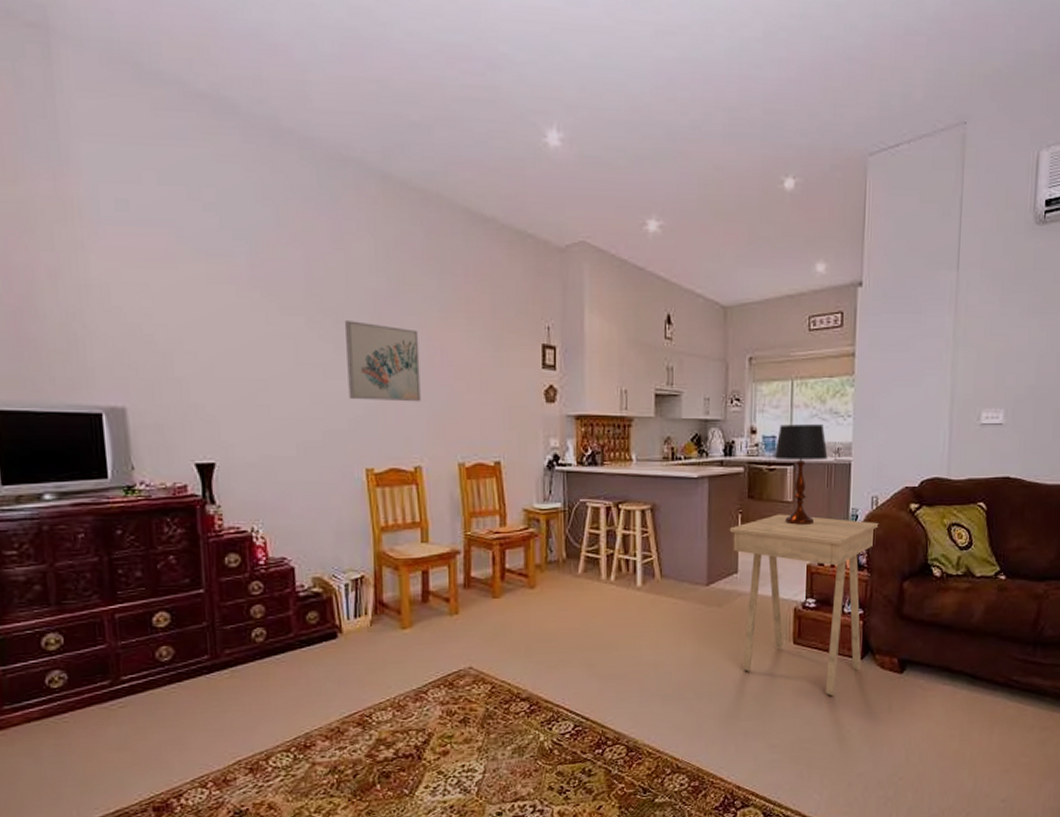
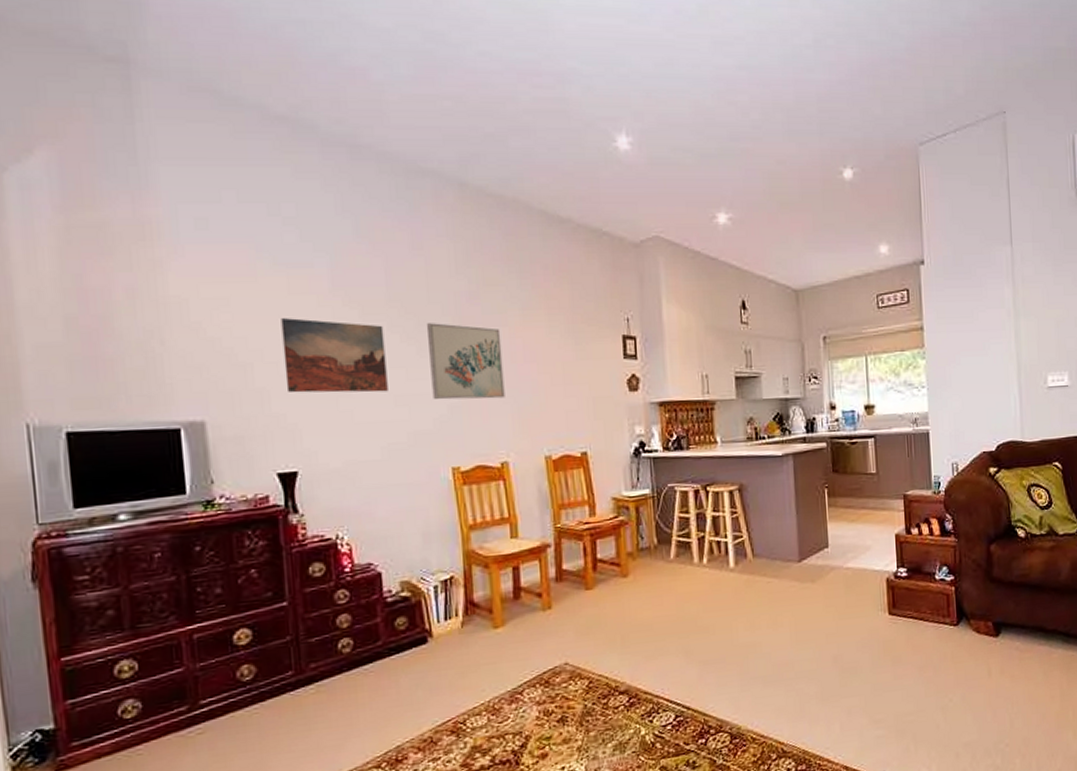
wall art: none [200,308,305,389] -> present [281,318,388,393]
side table: present [729,514,879,697] -> none [816,485,961,666]
table lamp: present [774,424,828,525] -> none [854,397,906,496]

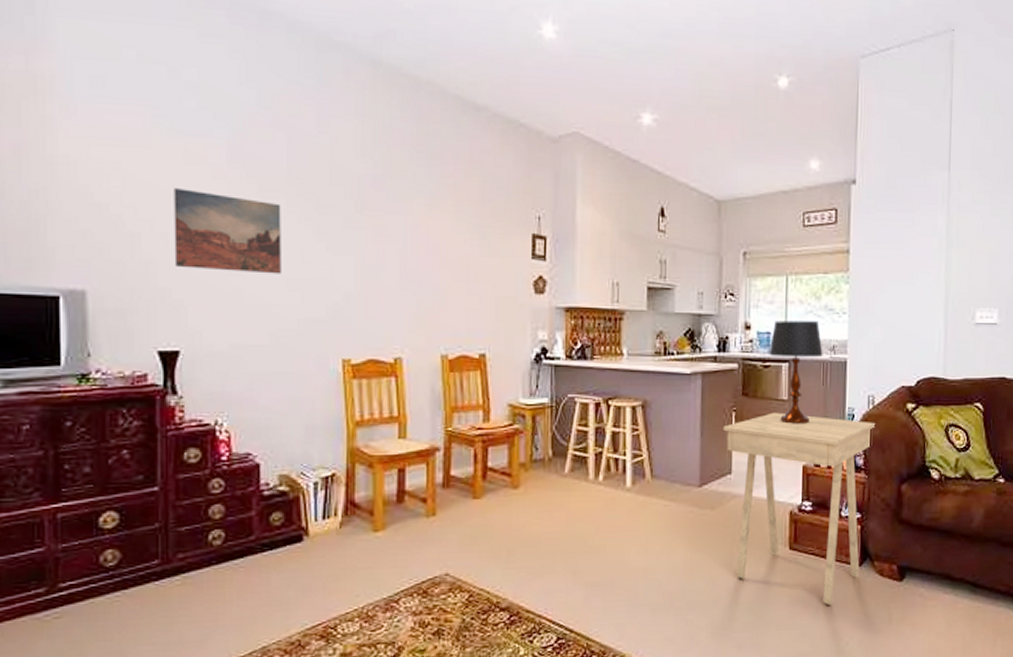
wall art: present [426,323,505,400] -> none [326,205,404,291]
side table: none [816,485,961,666] -> present [722,412,876,606]
table lamp: none [854,397,906,496] -> present [768,320,823,424]

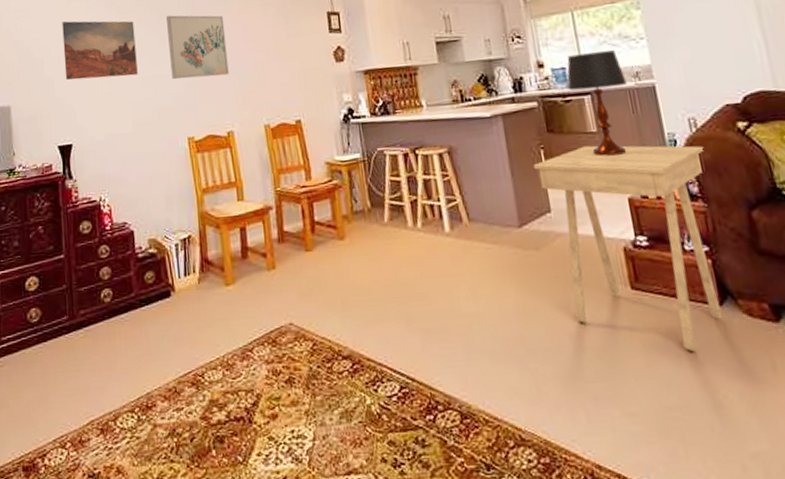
wall art: none [326,205,404,291] -> present [165,15,229,80]

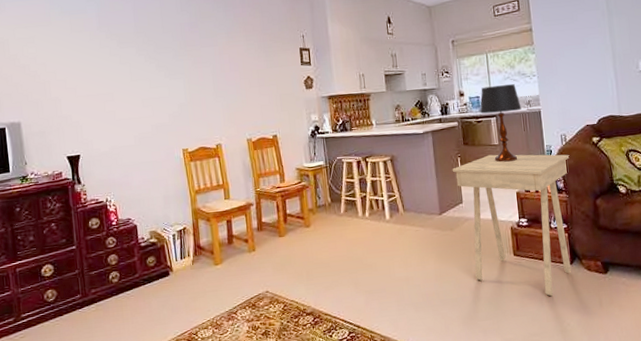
wall art: present [62,20,138,80] -> none [67,48,138,100]
wall art: present [165,15,229,80] -> none [162,46,218,101]

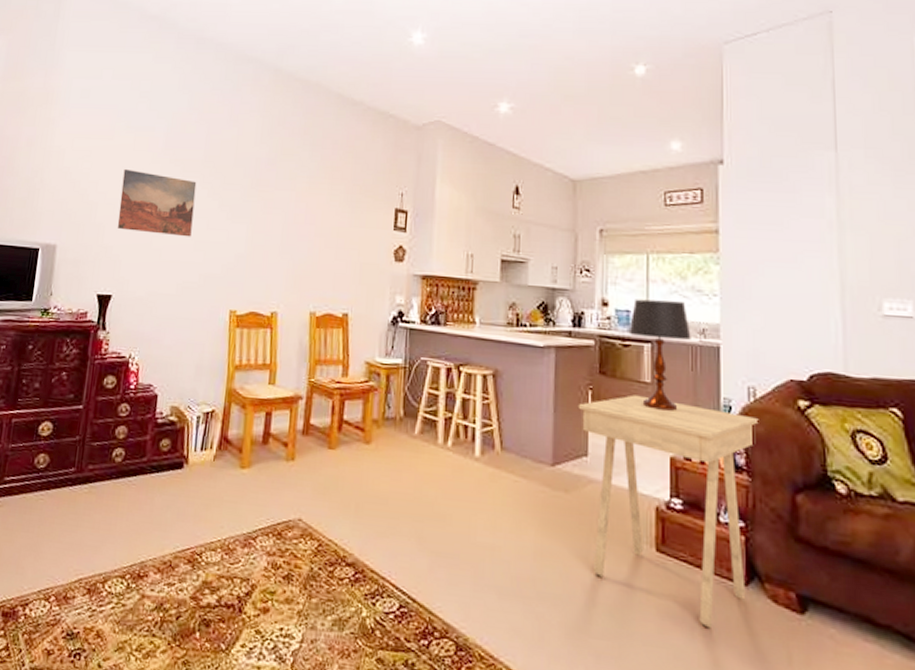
wall art: none [67,48,138,100] -> present [117,169,197,237]

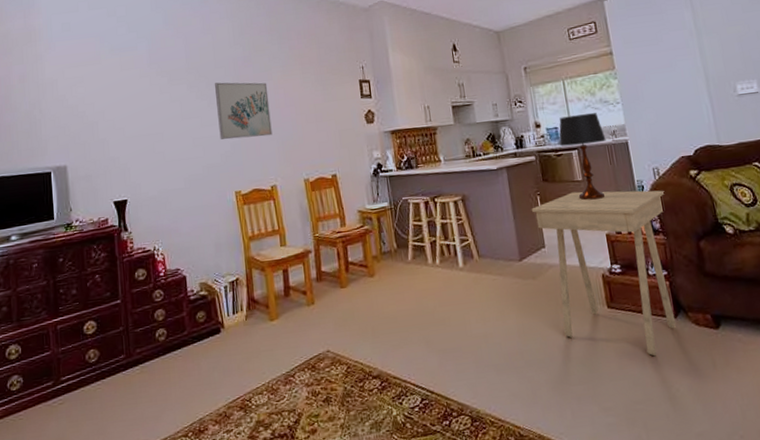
wall art: present [117,169,197,237] -> none [116,87,189,141]
wall art: none [224,183,289,254] -> present [214,82,273,140]

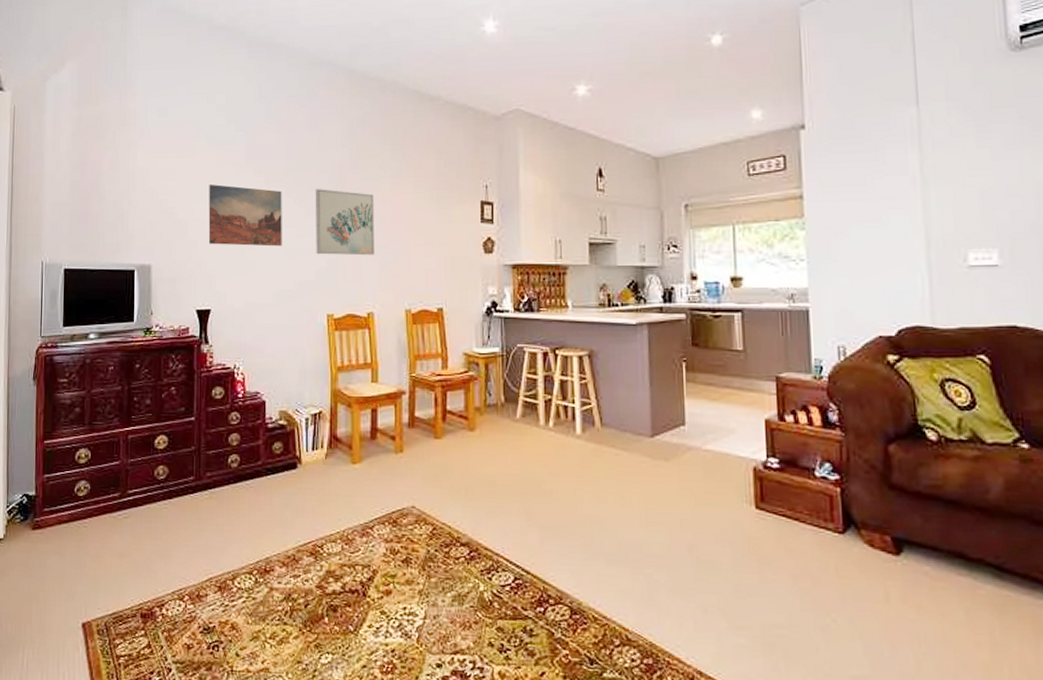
wall art: none [116,87,189,141] -> present [208,184,282,247]
side table: present [531,190,677,357] -> none [673,363,850,576]
table lamp: present [559,113,606,201] -> none [718,269,780,376]

